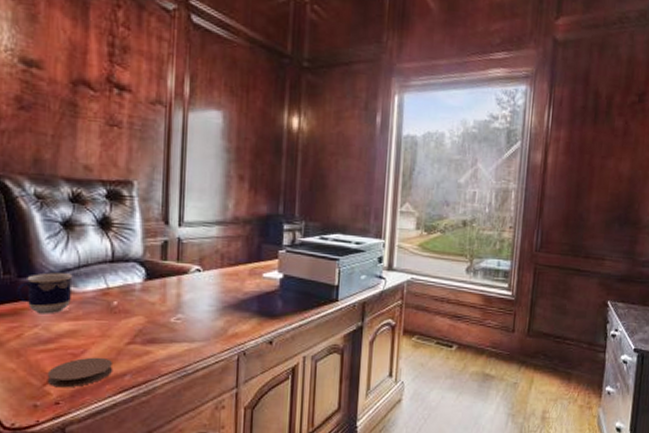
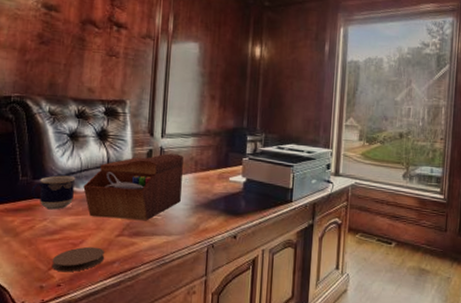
sewing box: none [83,245,207,325] -> present [83,153,183,220]

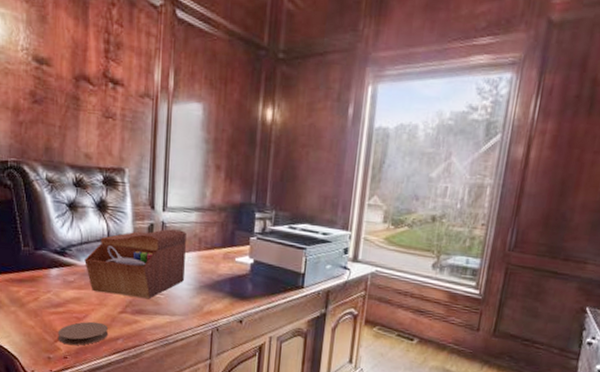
cup: present [31,175,76,210] -> none [34,247,77,283]

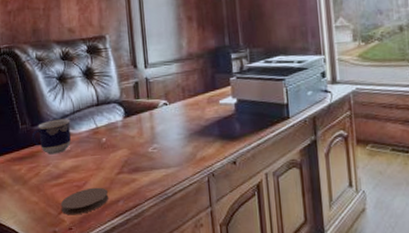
cup: none [34,247,77,283] -> present [31,119,71,155]
sewing box: present [84,229,186,298] -> none [78,83,174,157]

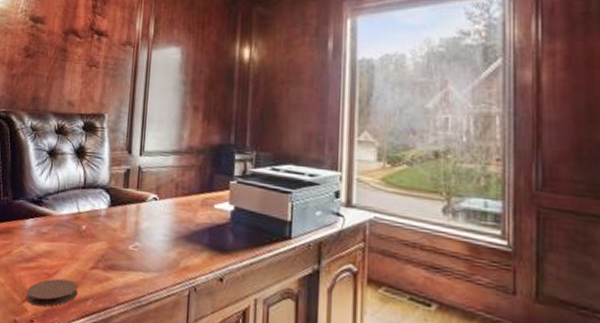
cup: present [31,119,71,155] -> none [10,196,53,235]

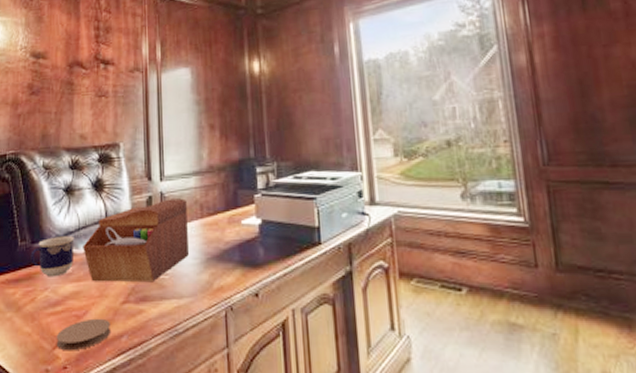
cup: none [10,196,53,235] -> present [30,236,74,277]
sewing box: none [59,174,163,252] -> present [83,198,189,282]

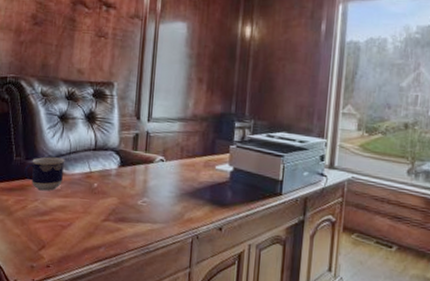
coaster: present [56,318,111,351] -> none [41,229,92,254]
sewing box: present [83,198,189,282] -> none [72,138,169,206]

